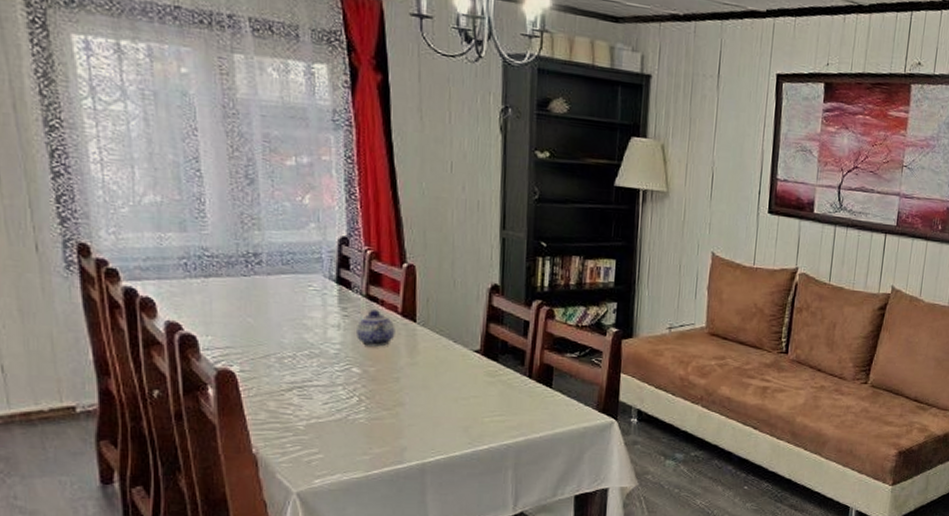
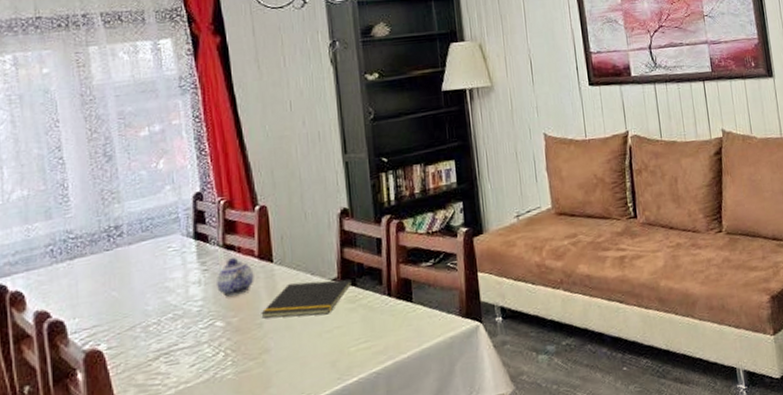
notepad: none [399,347,495,383] -> present [261,279,353,318]

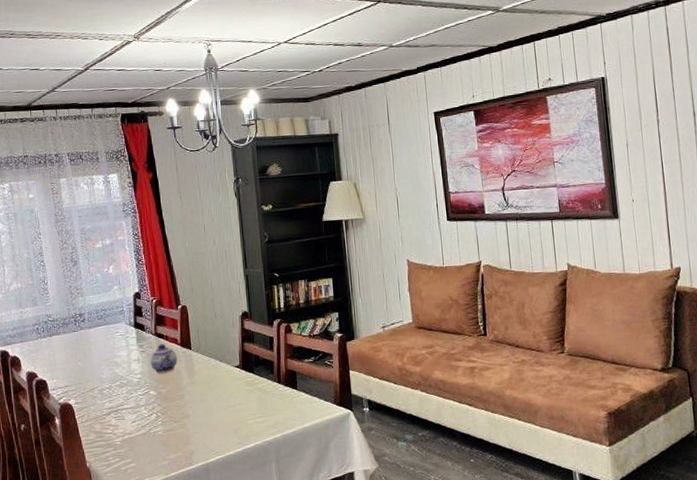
notepad: present [261,279,353,318] -> none [182,367,251,393]

